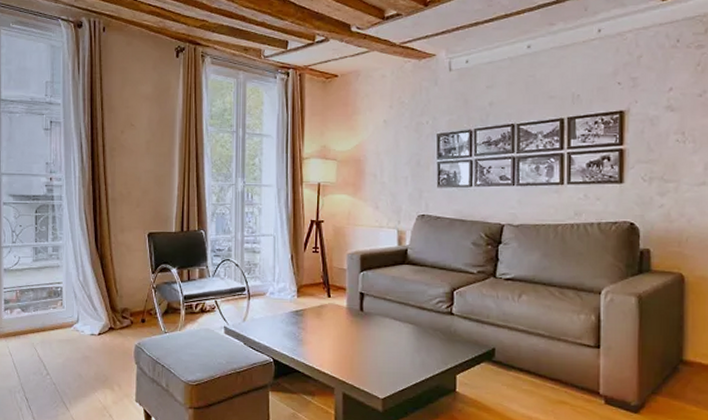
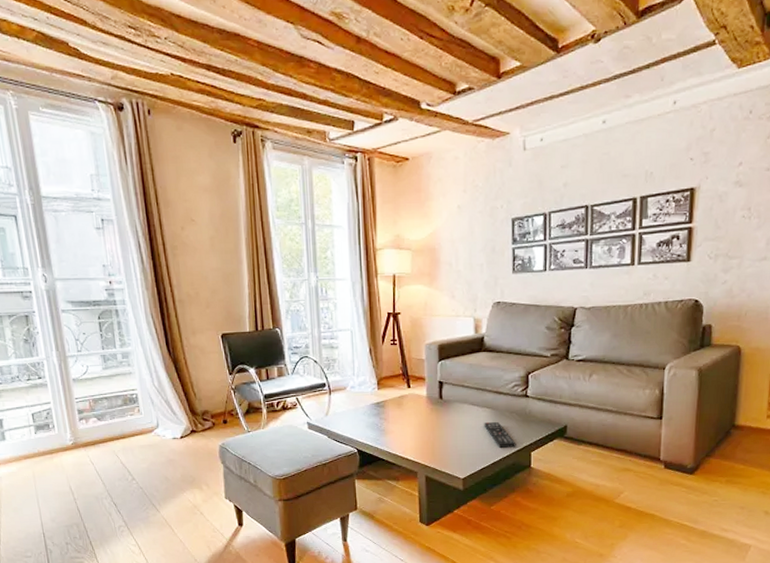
remote control: none [406,338,440,368] -> present [484,421,516,448]

